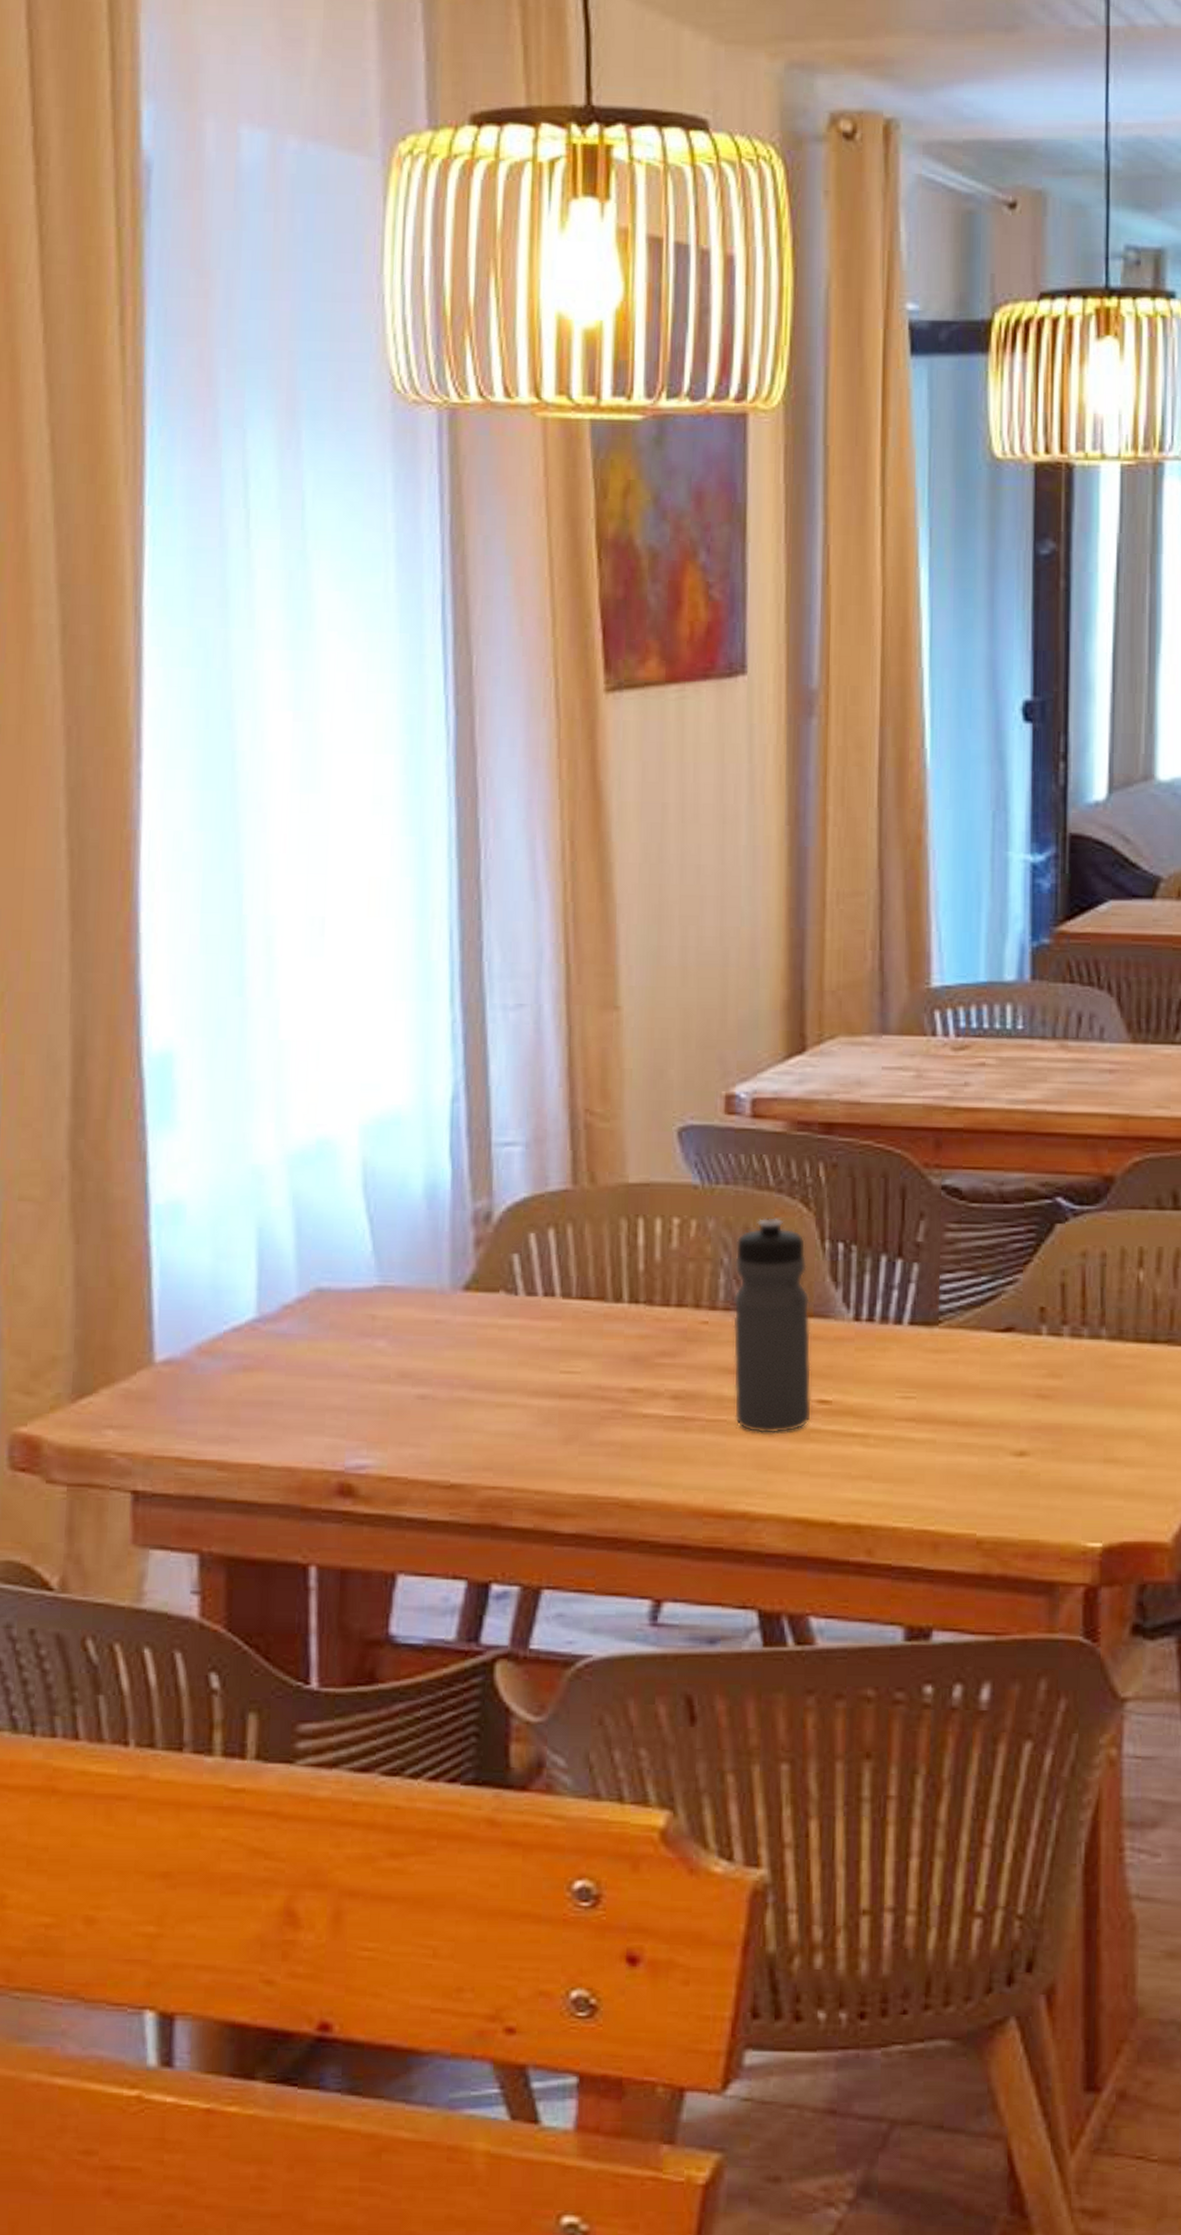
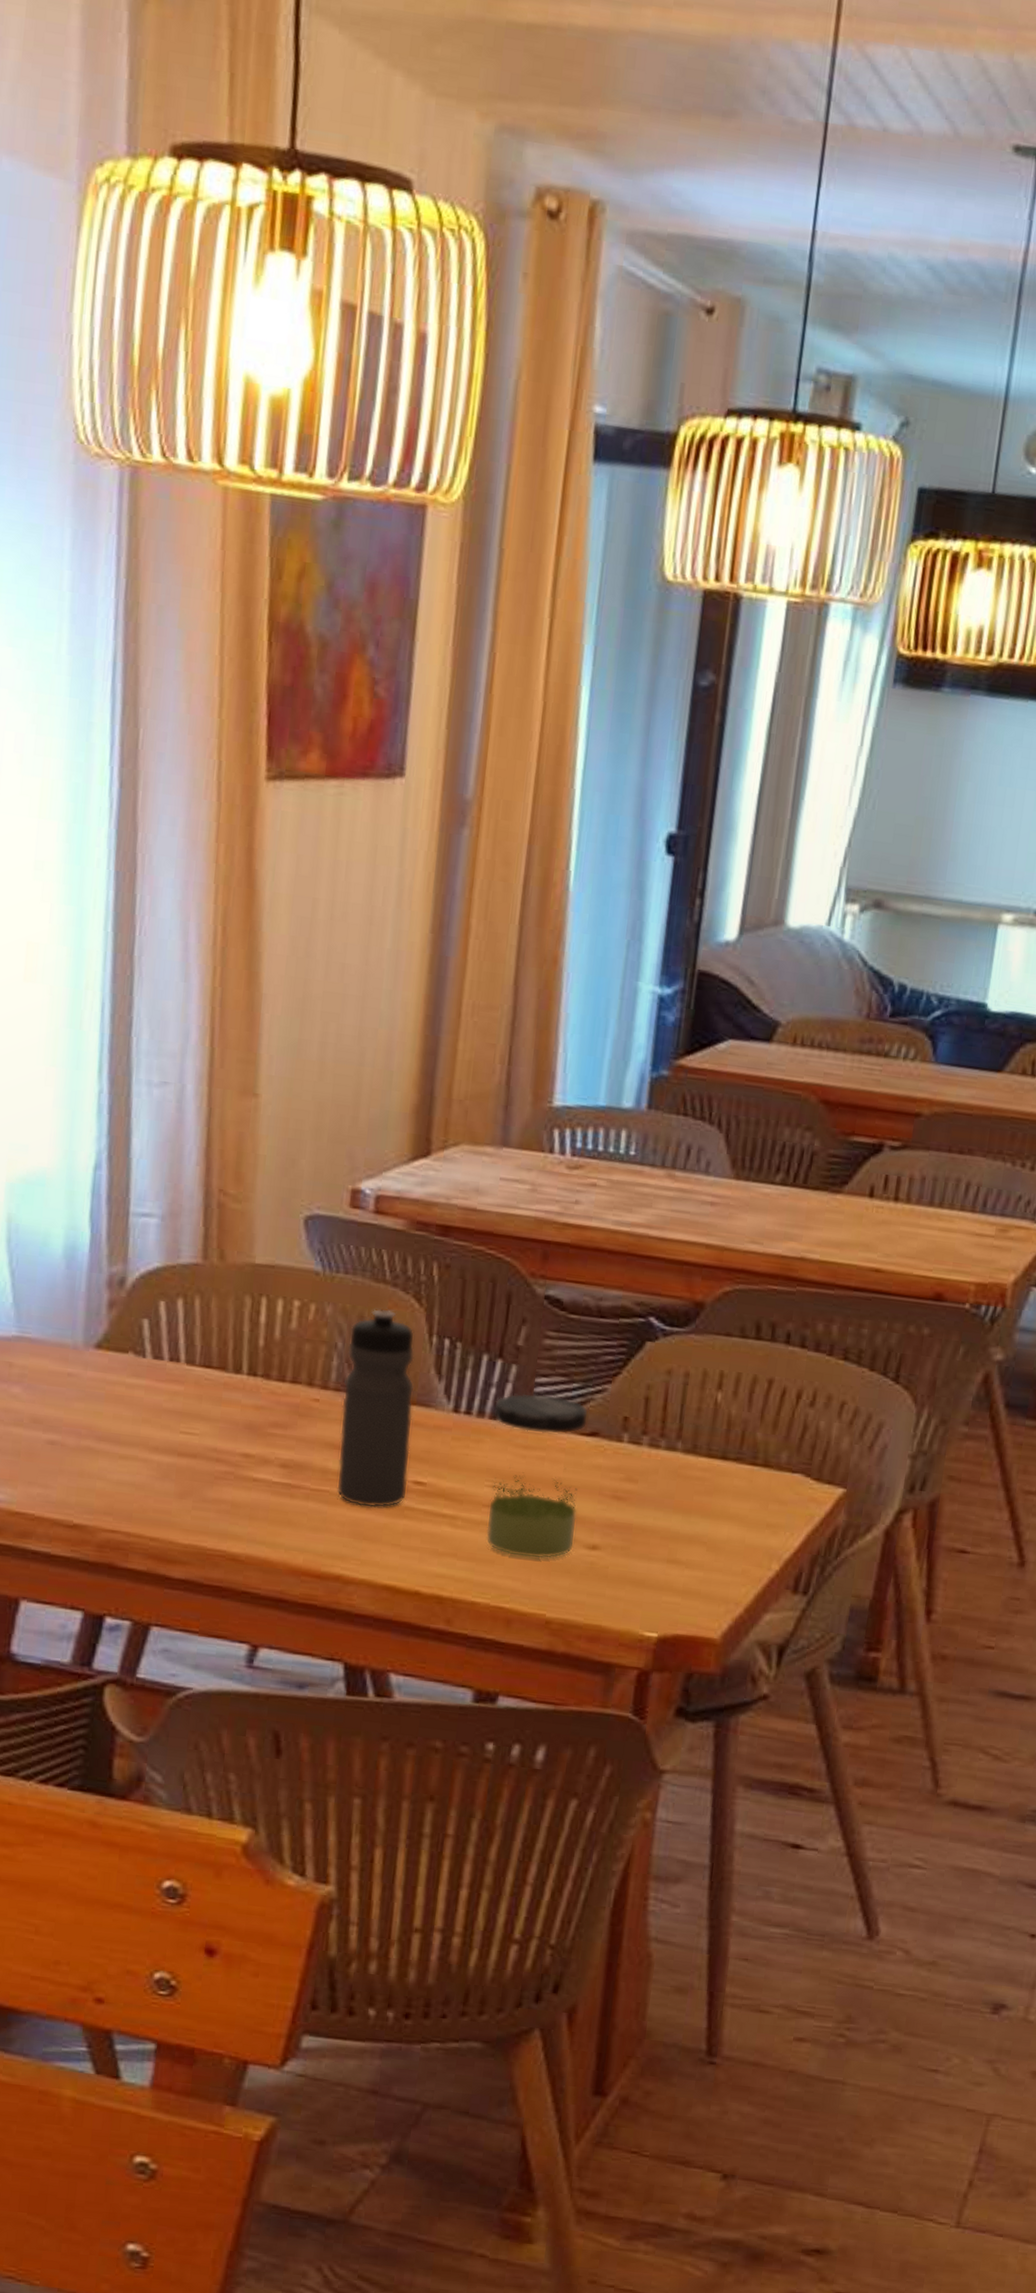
jar: none [898,1292,1002,1473] -> present [486,1393,589,1559]

